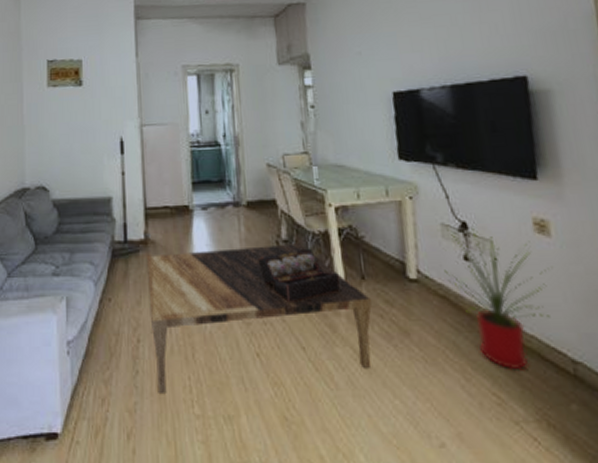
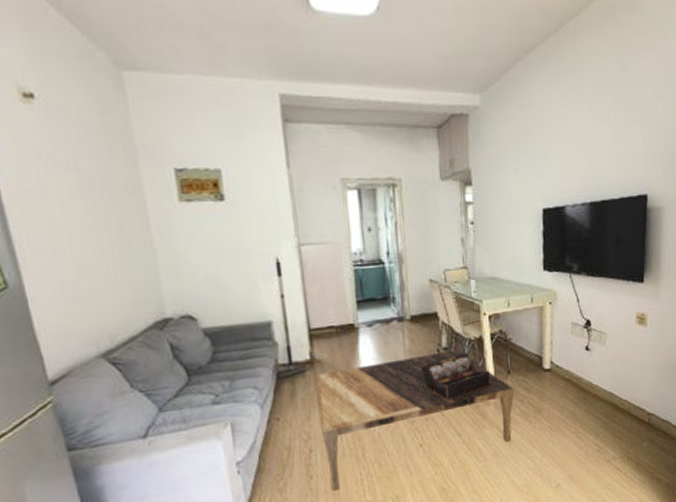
house plant: present [444,227,553,371] -> none [571,324,645,427]

